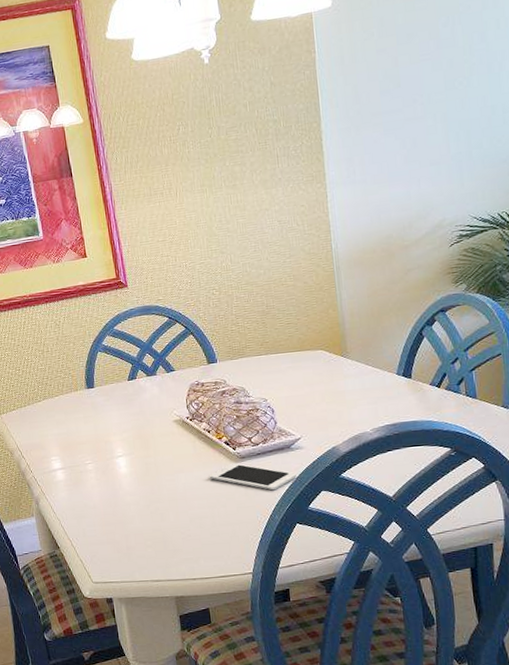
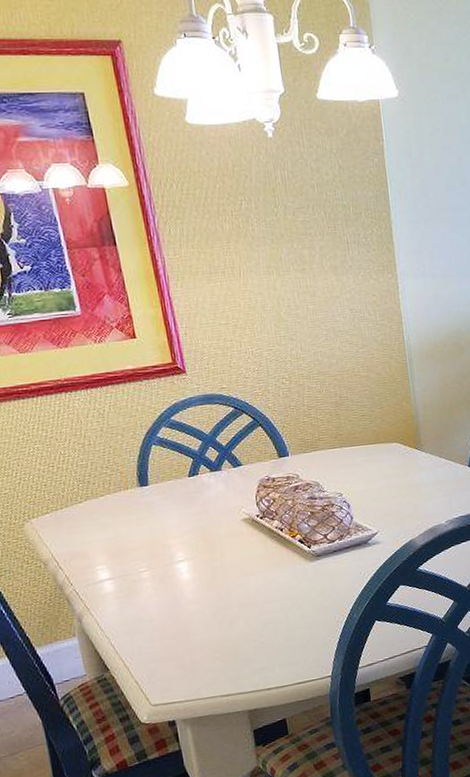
cell phone: present [209,463,297,491] -> none [282,561,374,589]

